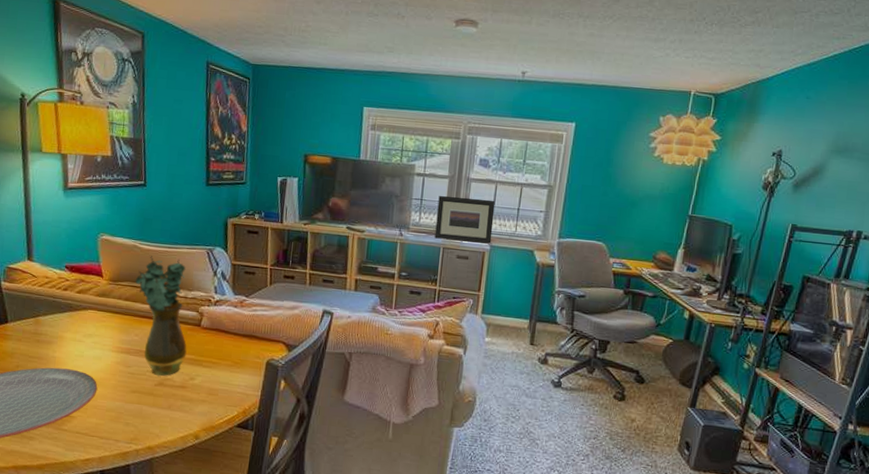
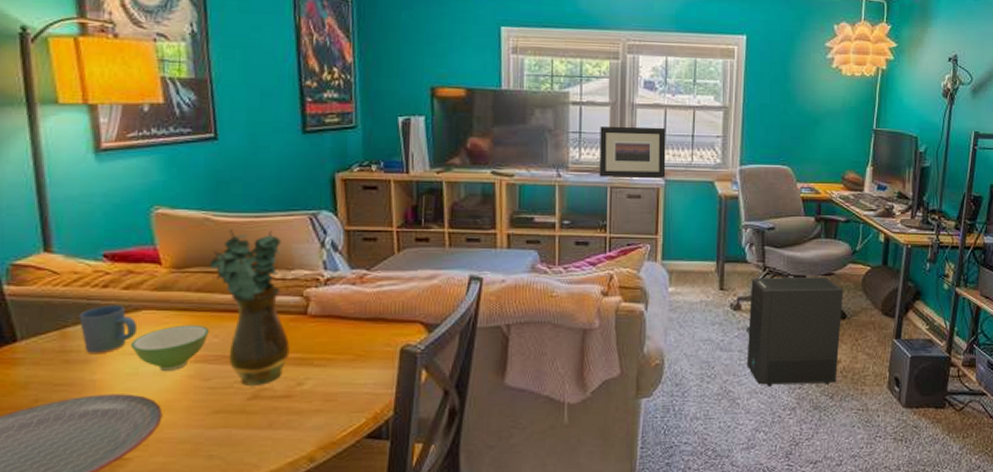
mug: none [47,303,85,338] -> present [78,305,138,354]
bowl: none [79,324,132,358] -> present [130,324,210,372]
computer tower: none [548,337,645,439] -> present [746,277,844,386]

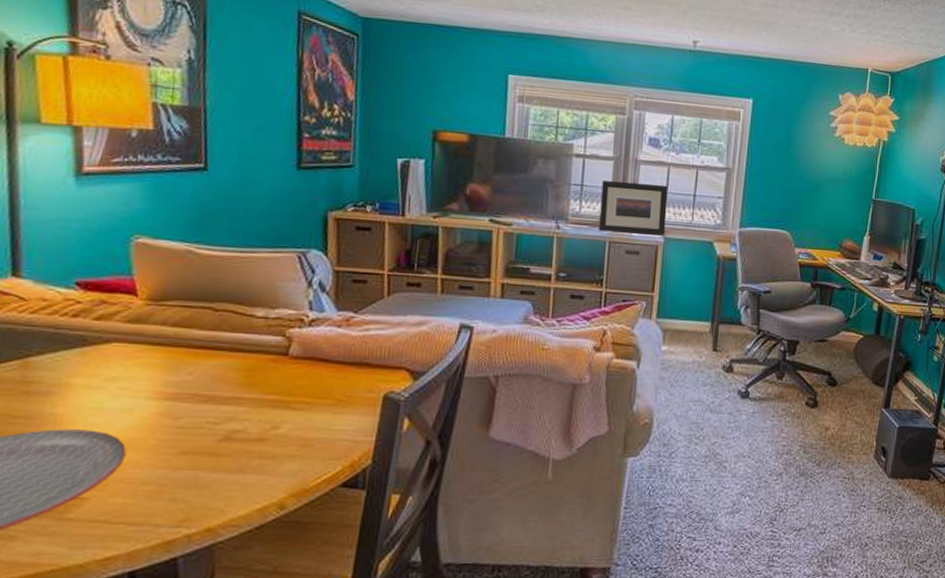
mug: present [78,305,138,354] -> none [43,335,107,387]
bowl: present [130,324,210,372] -> none [97,360,184,409]
vase: present [209,230,290,387] -> none [188,264,268,428]
computer tower: present [746,277,844,386] -> none [736,340,836,451]

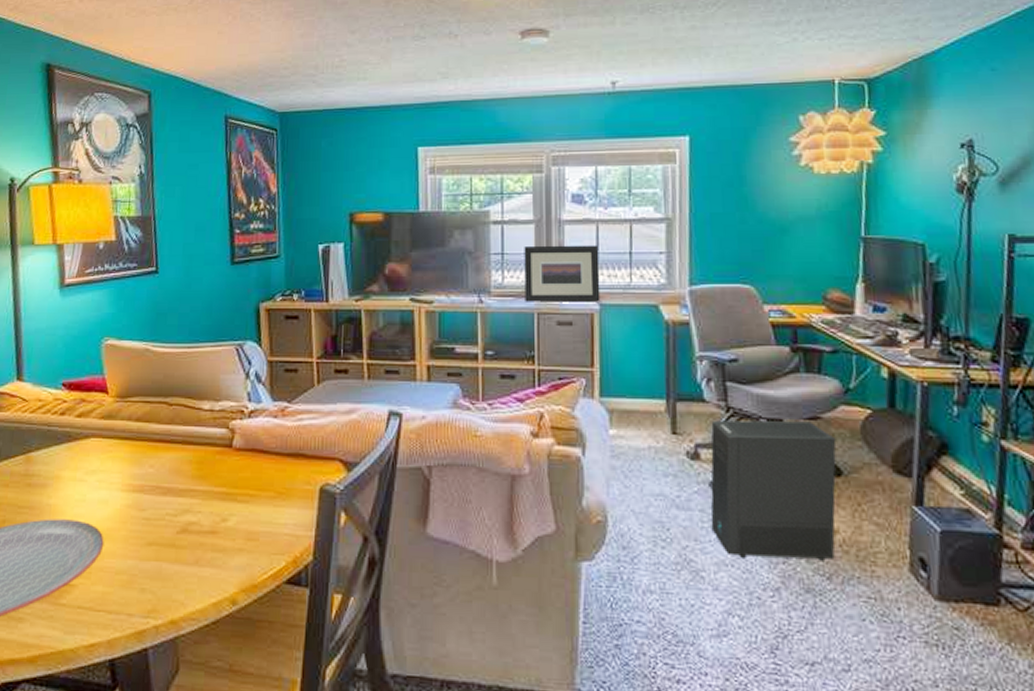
computer tower: none [736,340,836,451] -> present [710,420,837,561]

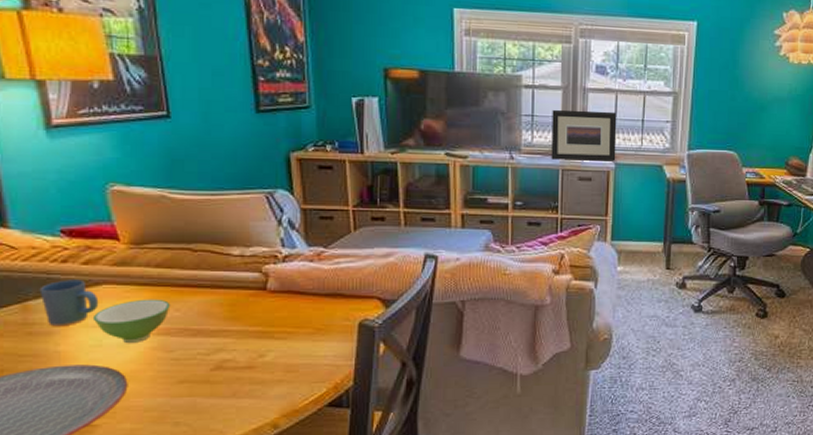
mug: none [40,432,87,479] -> present [39,279,99,327]
bowl: none [80,453,146,500] -> present [92,299,171,344]
computer tower: present [710,420,837,561] -> none [690,258,784,359]

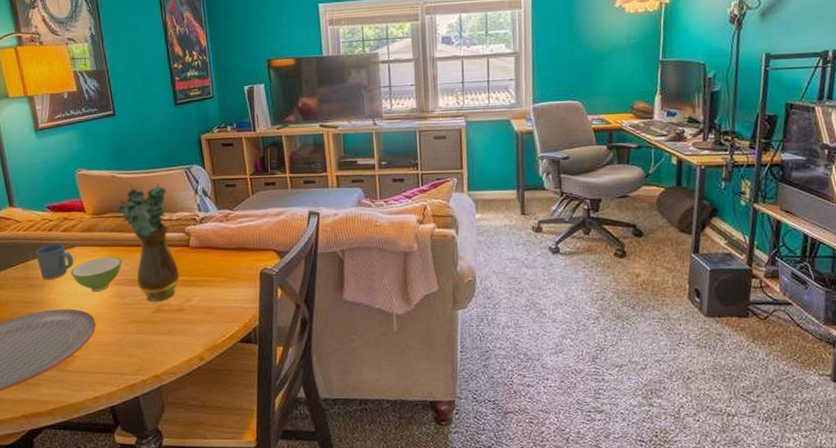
vase: none [167,207,251,358] -> present [118,182,179,303]
picture frame: present [551,109,617,162] -> none [406,76,466,123]

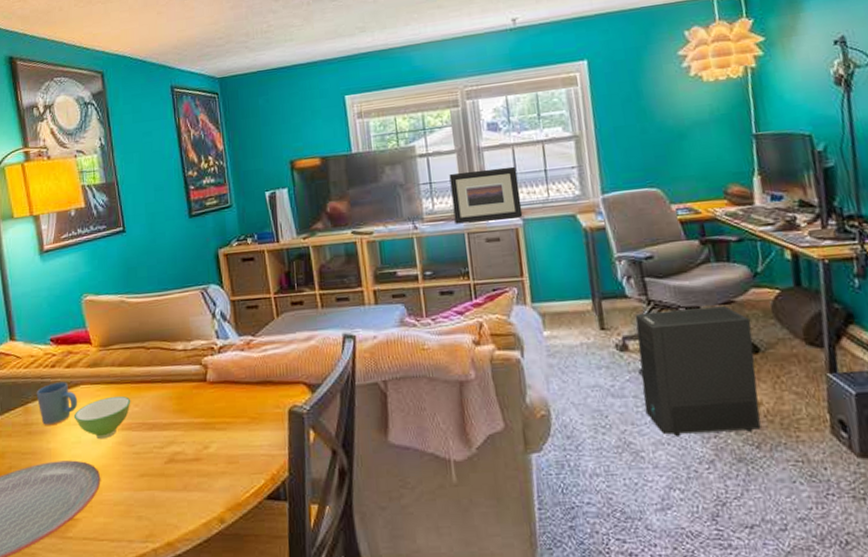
vase: present [118,182,179,303] -> none [127,306,196,451]
picture frame: none [406,76,466,123] -> present [449,166,523,224]
computer tower: none [549,199,639,298] -> present [634,306,762,436]

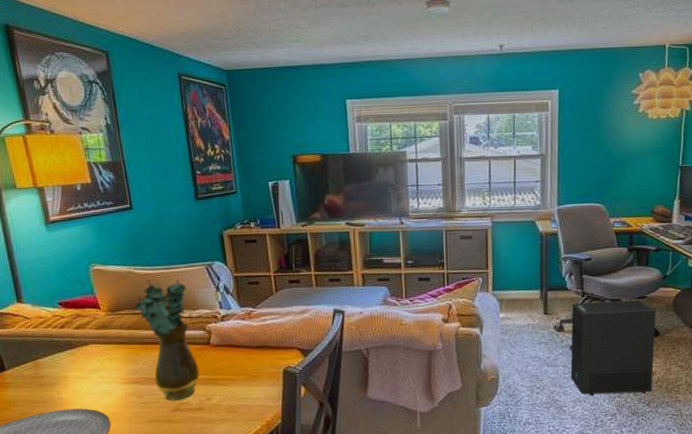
mug: present [36,381,78,426] -> none [46,341,88,379]
bowl: present [73,395,131,440] -> none [83,354,139,391]
vase: none [127,306,196,451] -> present [135,279,200,402]
picture frame: present [449,166,523,224] -> none [434,176,493,222]

